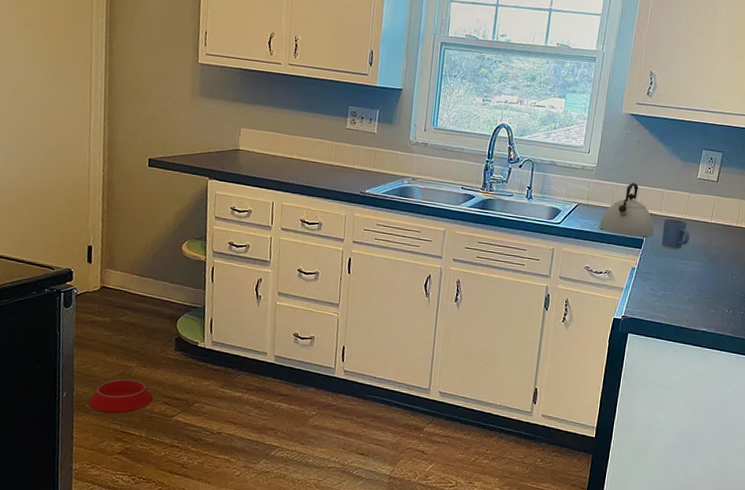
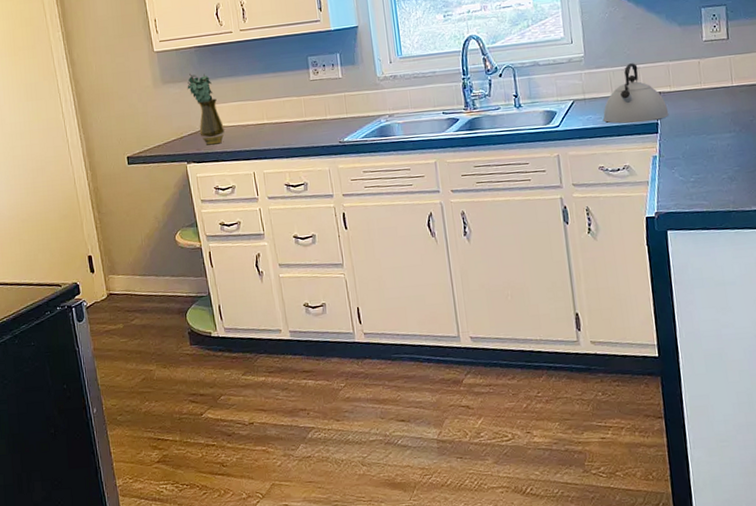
pet bowl: present [88,379,152,413] -> none [118,382,178,422]
vase: none [224,92,253,168] -> present [187,73,225,145]
mug: present [661,218,690,250] -> none [676,91,712,127]

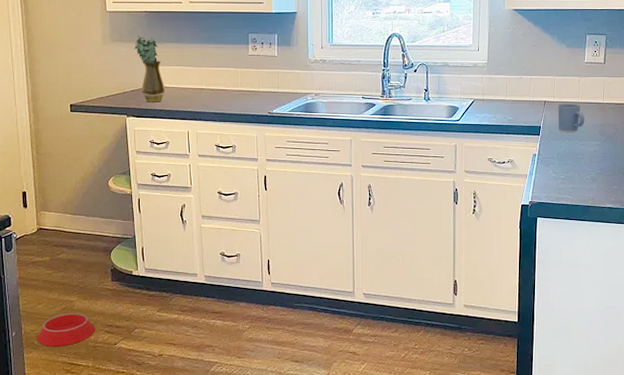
pet bowl: none [118,382,178,422] -> present [36,313,95,347]
kettle: present [603,63,669,124] -> none [497,74,550,125]
mug: none [676,91,712,127] -> present [557,104,585,132]

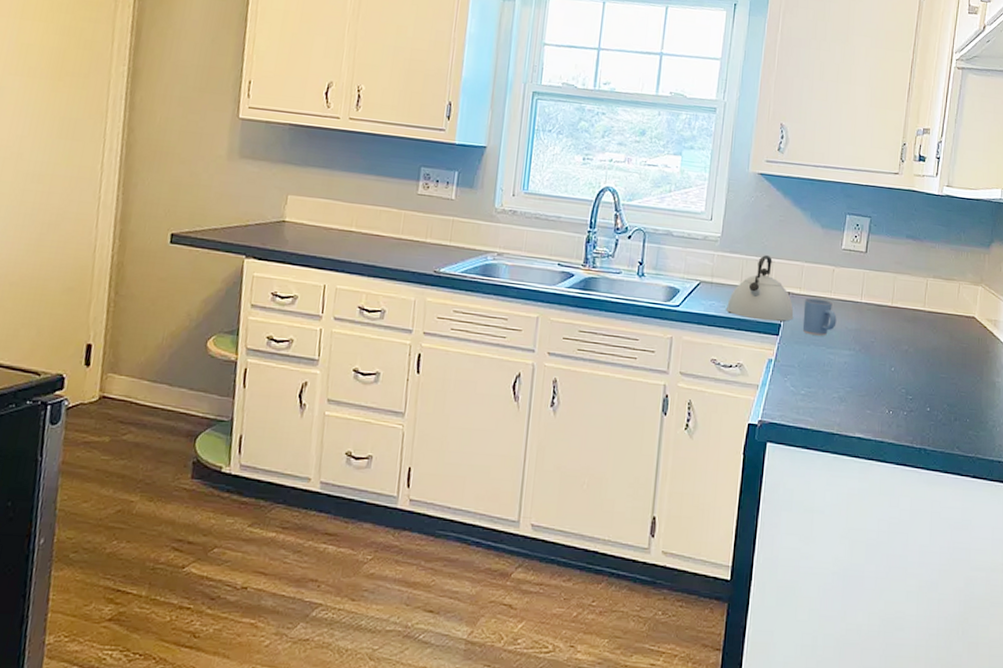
pet bowl: present [36,313,95,347] -> none [72,518,158,565]
vase: present [134,35,165,102] -> none [268,152,302,243]
kettle: none [497,74,550,125] -> present [726,255,794,322]

